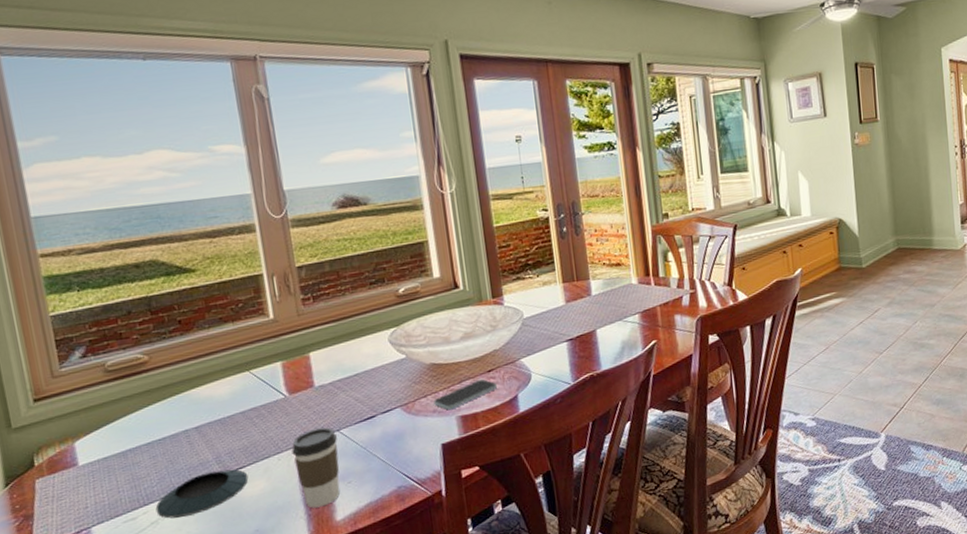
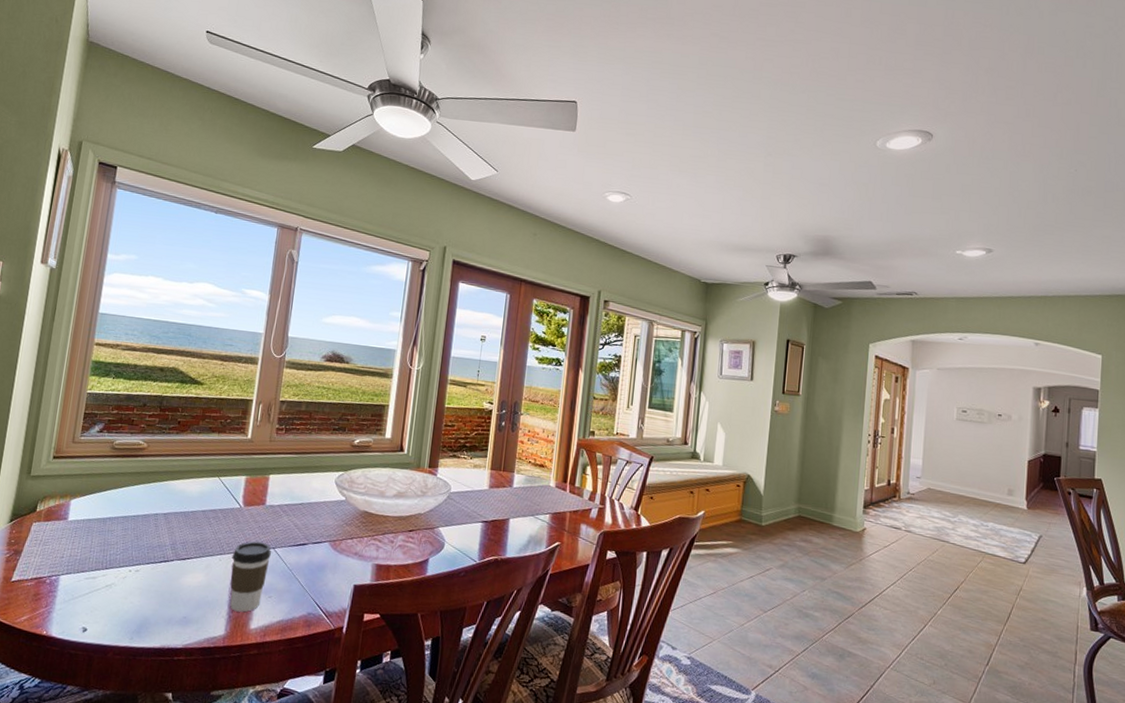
saucer: present [155,469,249,519] -> none [112,554,192,589]
smartphone: present [433,379,497,411] -> none [357,535,413,557]

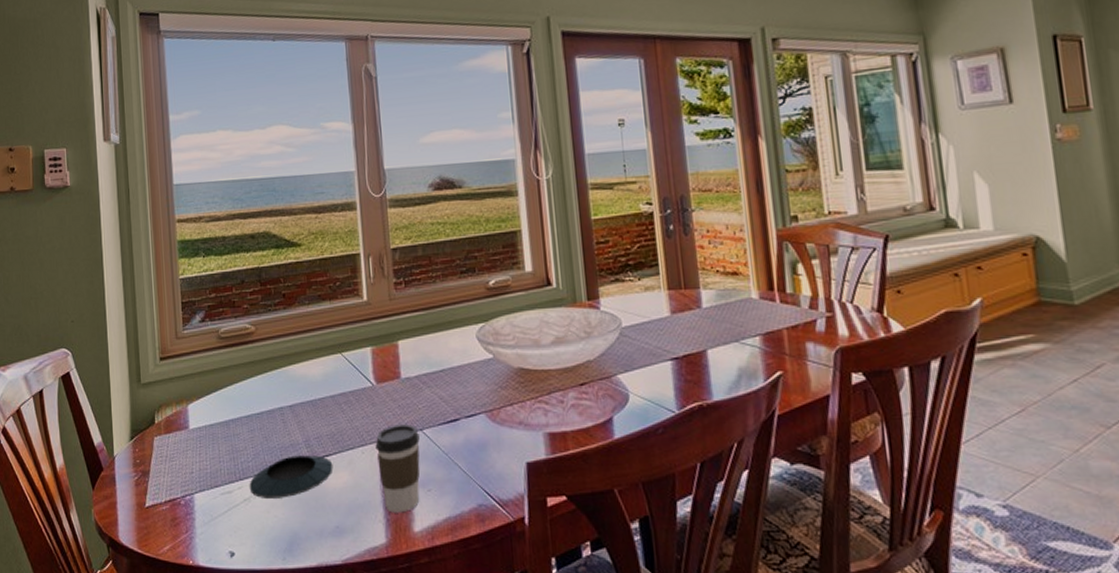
saucer: none [112,554,192,589] -> present [249,455,333,500]

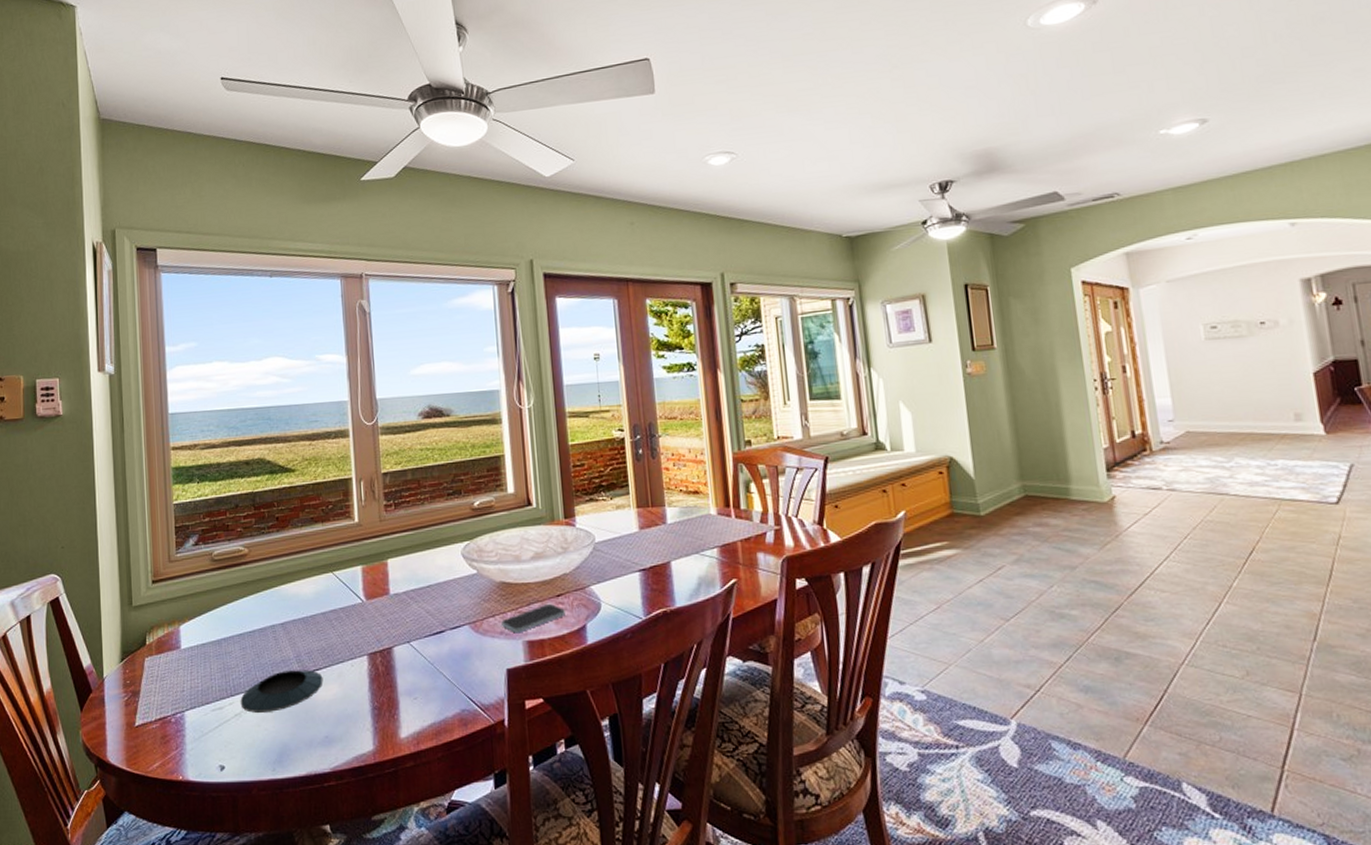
coffee cup: present [375,424,420,513] -> none [364,637,407,721]
smartphone: none [520,392,590,424] -> present [501,603,565,634]

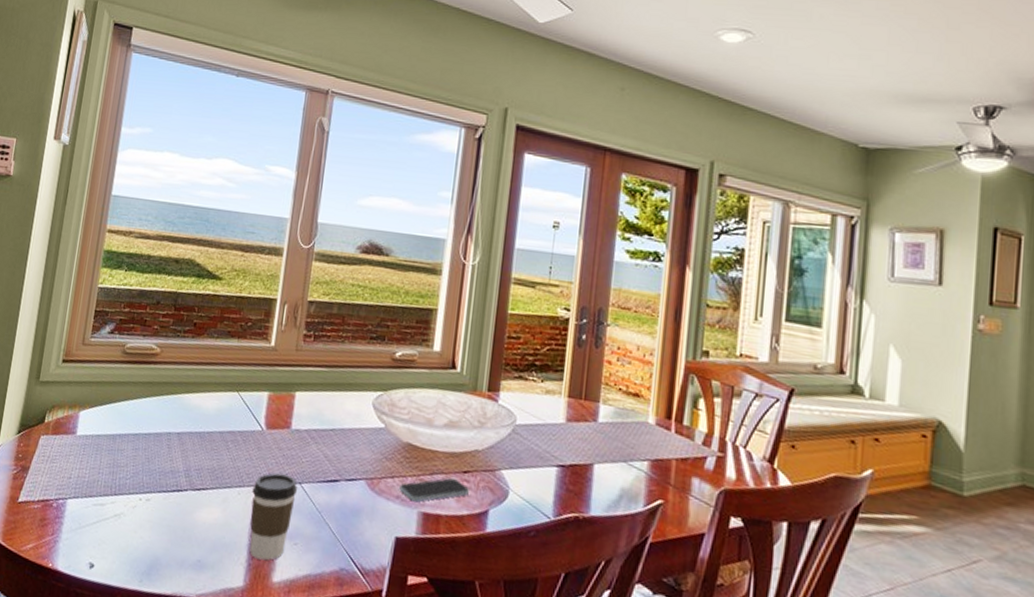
saucer: present [240,670,323,714] -> none [121,482,208,522]
coffee cup: none [364,637,407,721] -> present [250,472,297,561]

